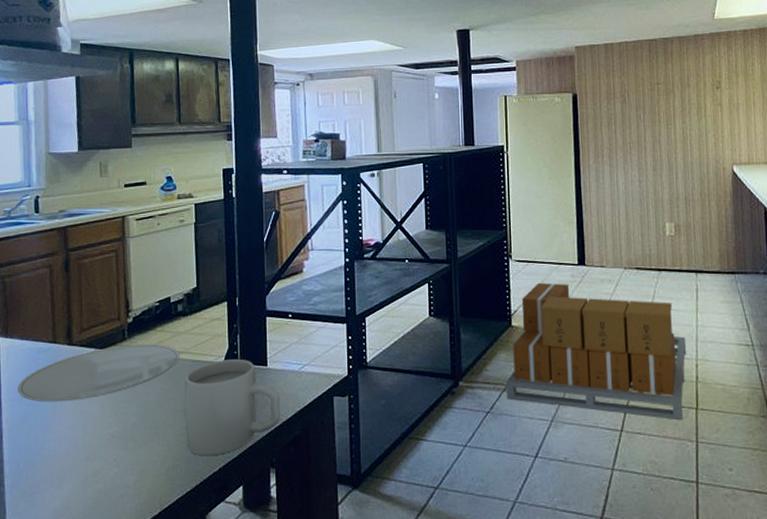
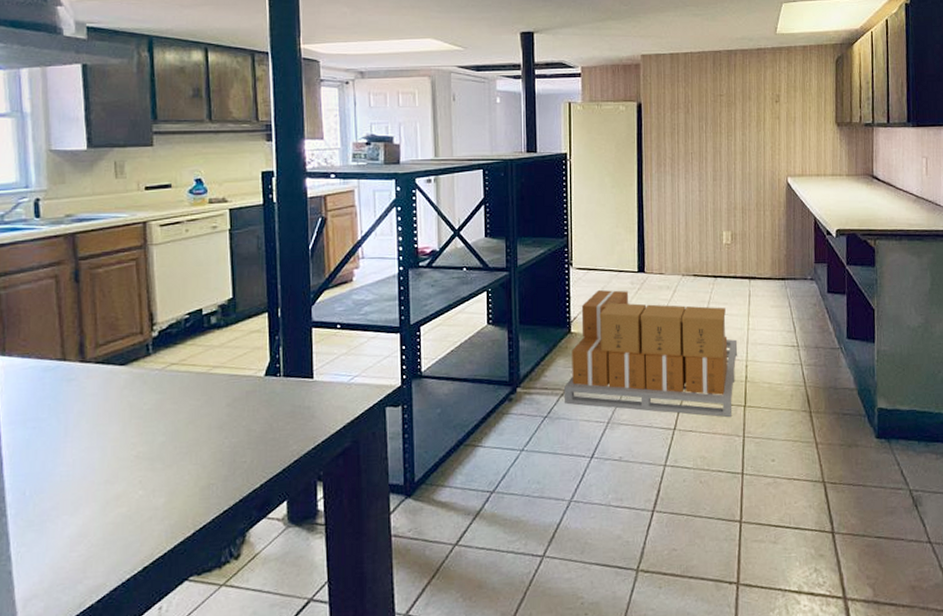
plate: present [17,344,180,402] -> none [19,359,214,425]
mug: present [184,358,281,456] -> none [220,371,329,473]

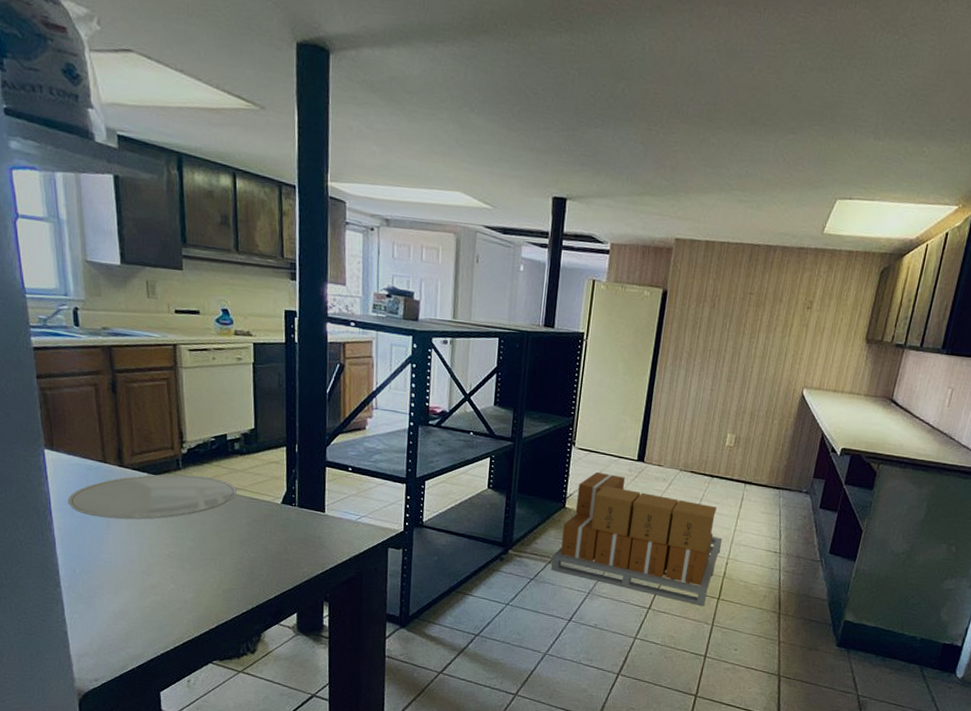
plate: none [19,359,214,425] -> present [68,474,236,520]

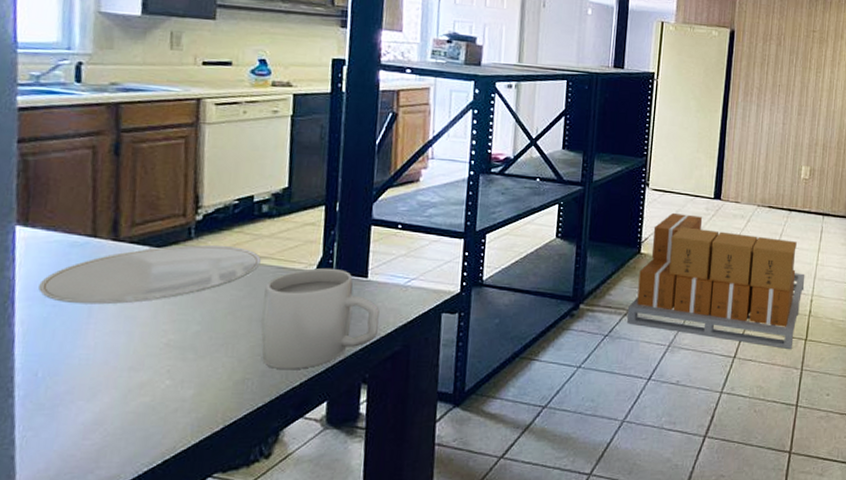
mug: none [240,501,336,585] -> present [261,267,380,370]

